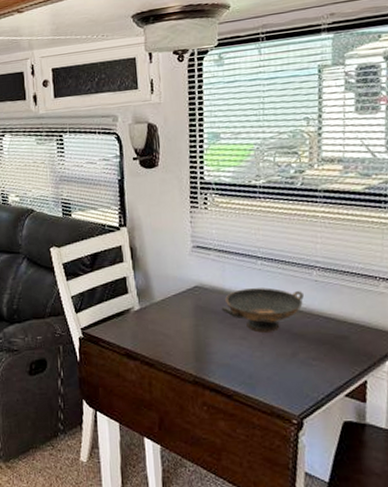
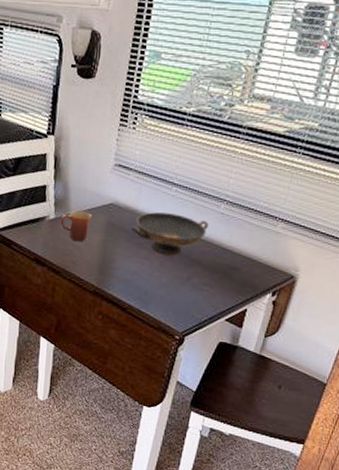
mug: none [146,298,178,330] -> present [60,210,92,242]

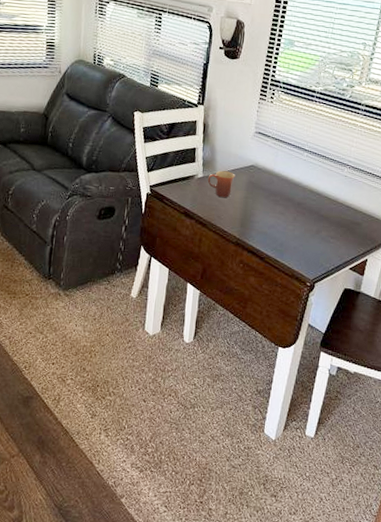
decorative bowl: present [130,212,208,256] -> none [268,173,334,212]

